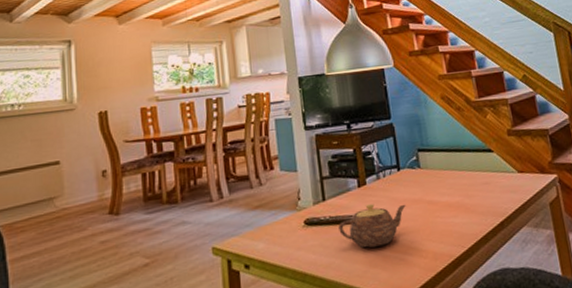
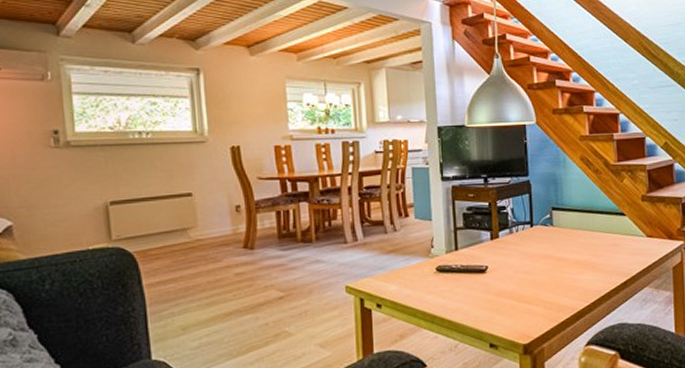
teapot: present [338,204,406,248] -> none [469,256,536,296]

